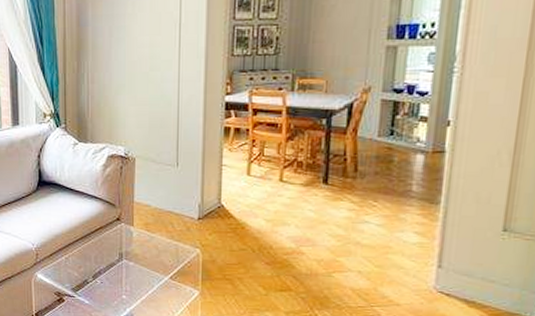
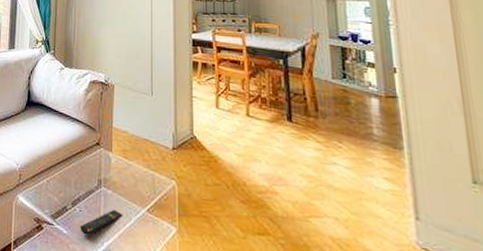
remote control: none [102,279,146,304] -> present [80,209,123,236]

